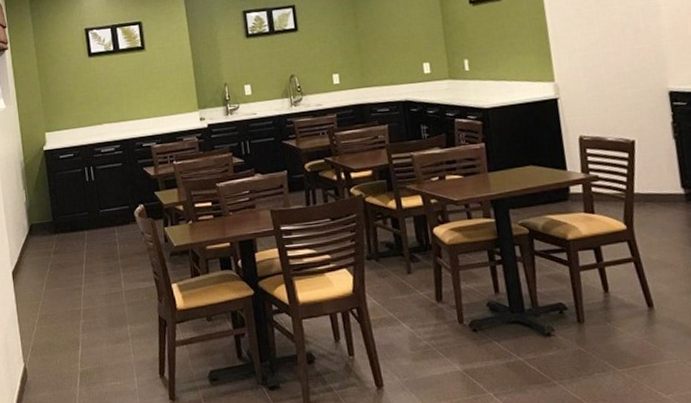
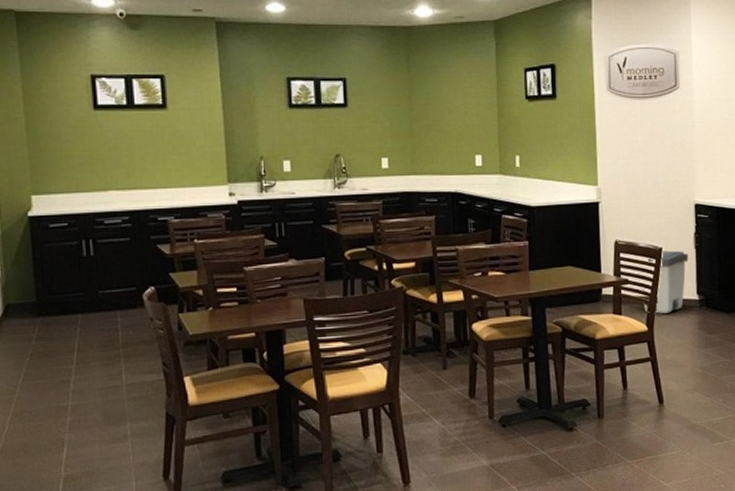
trash can: none [614,142,668,211] -> present [641,250,689,314]

